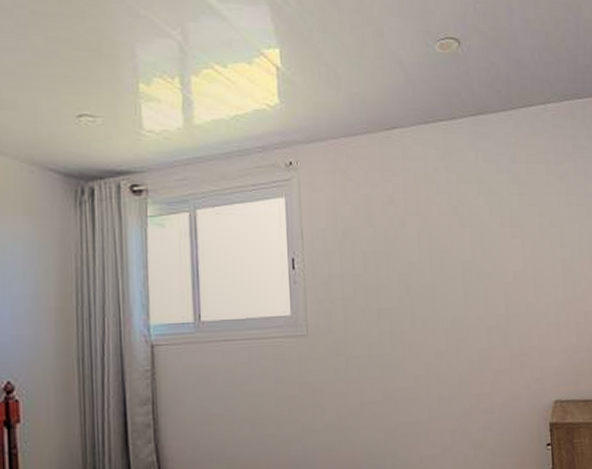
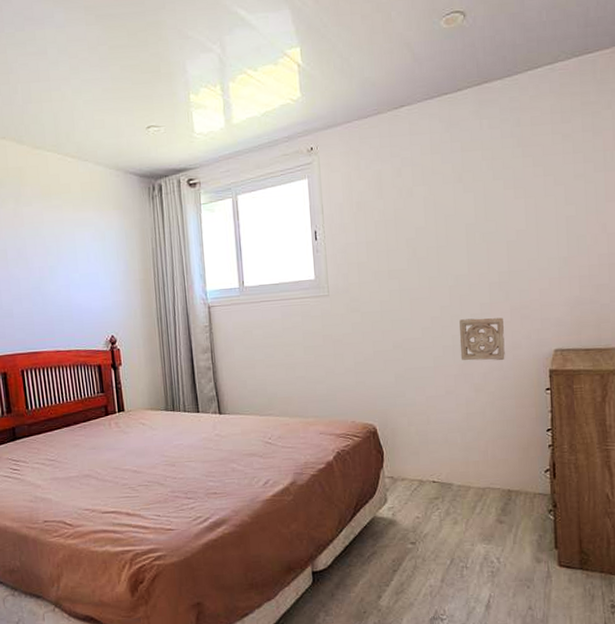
wall ornament: none [456,365,505,414] -> present [459,317,505,361]

